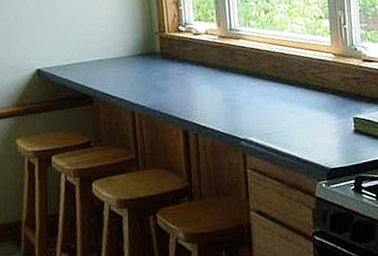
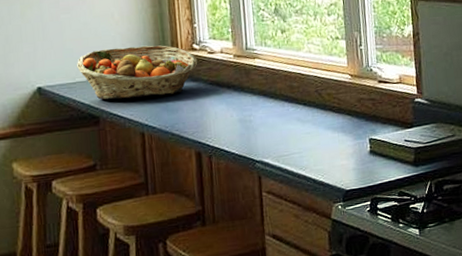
fruit basket: none [72,27,184,81] -> present [77,45,198,100]

